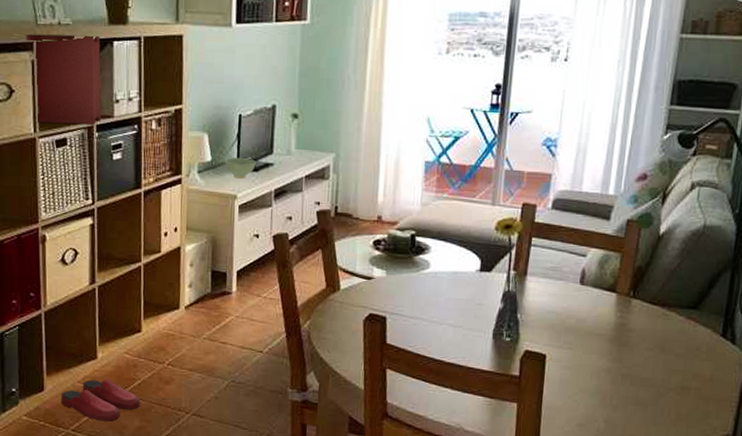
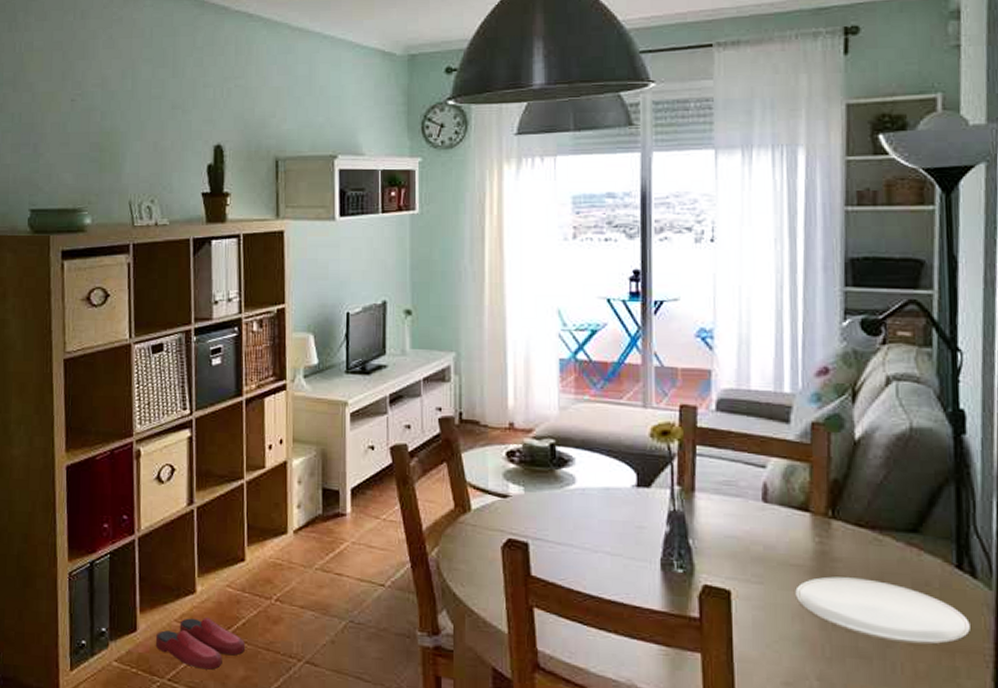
binder: present [26,33,101,124] -> none [122,235,199,328]
bowl: present [224,158,257,179] -> none [332,360,369,383]
plate: none [596,343,725,395] -> present [795,576,970,645]

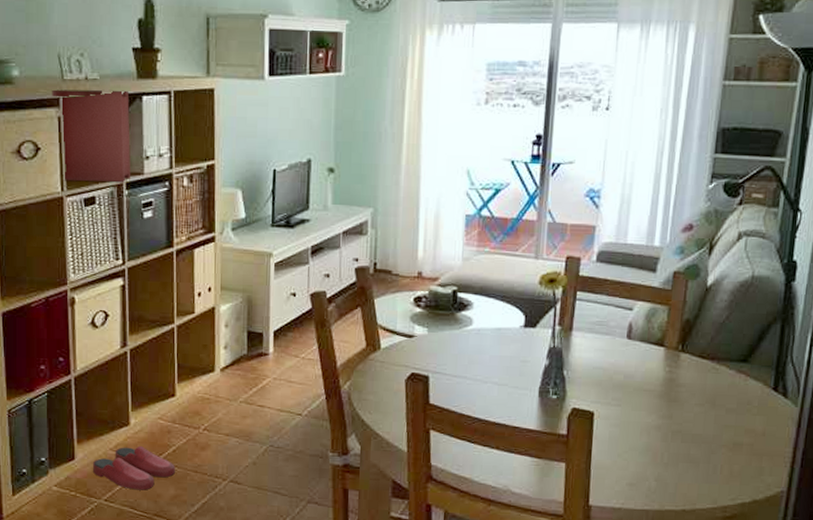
binder: none [122,235,199,328] -> present [52,89,130,182]
plate: present [795,576,970,645] -> none [645,399,777,451]

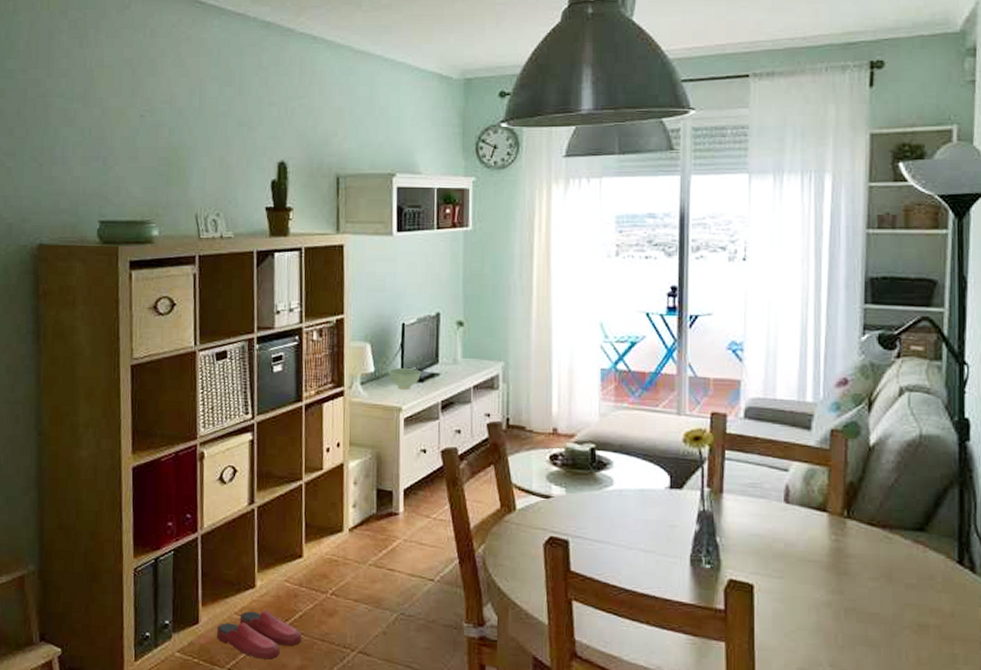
binder: present [52,89,130,182] -> none [189,247,262,337]
bowl: none [259,214,293,236] -> present [388,368,422,390]

